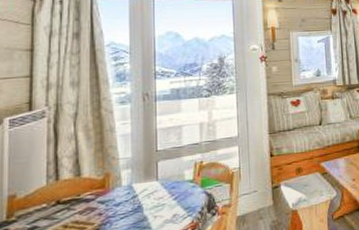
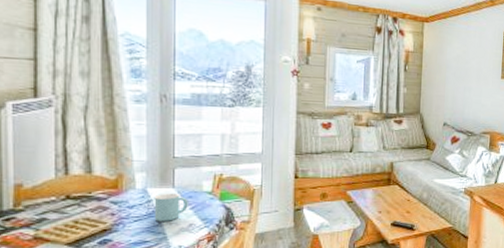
mug: none [139,185,172,216] -> present [154,193,188,222]

